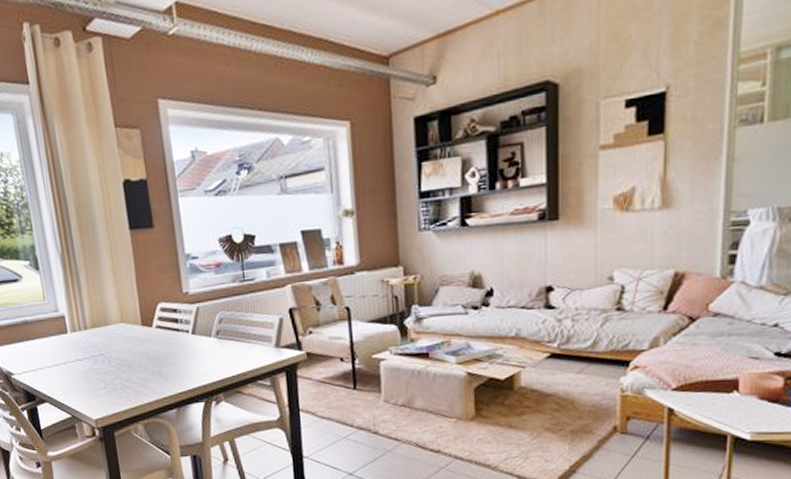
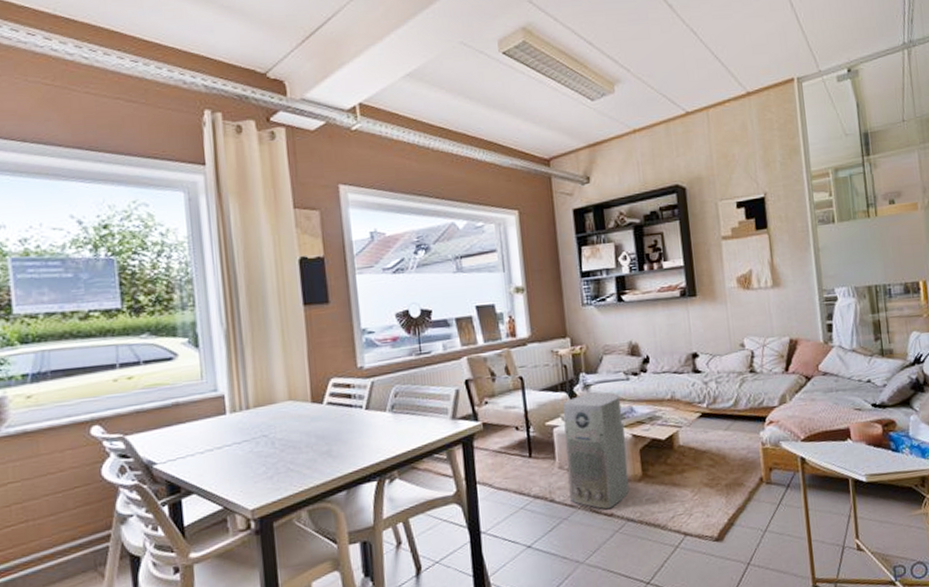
air purifier: none [391,326,460,446] -> present [562,392,630,510]

